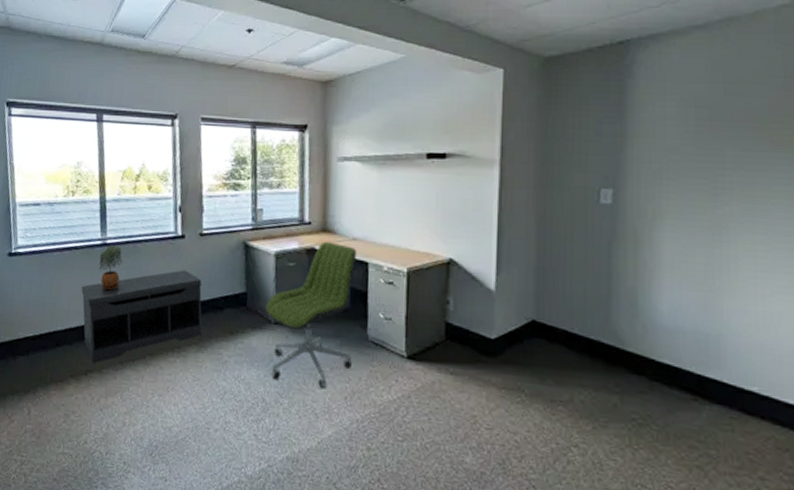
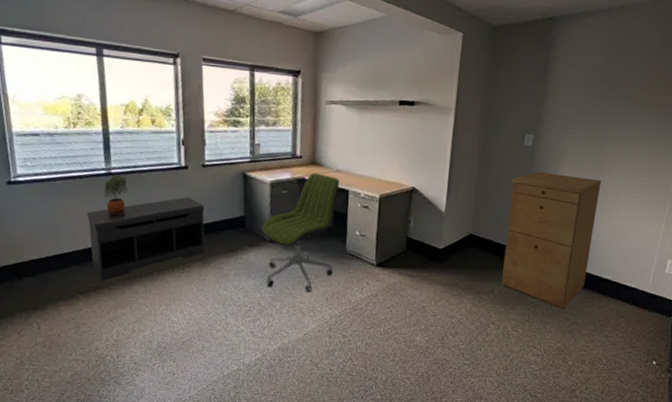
filing cabinet: none [584,238,725,433] -> present [502,172,602,309]

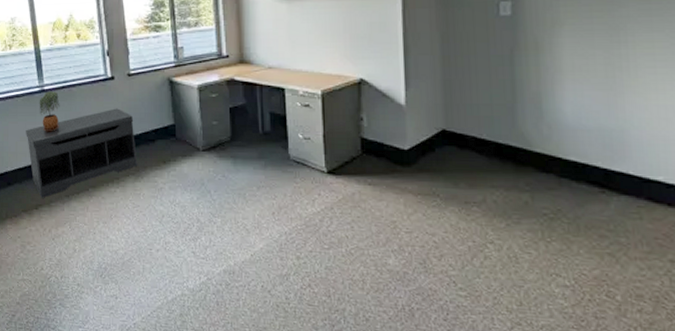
office chair: present [261,172,340,293] -> none [193,72,276,207]
filing cabinet: present [502,172,602,309] -> none [490,46,624,224]

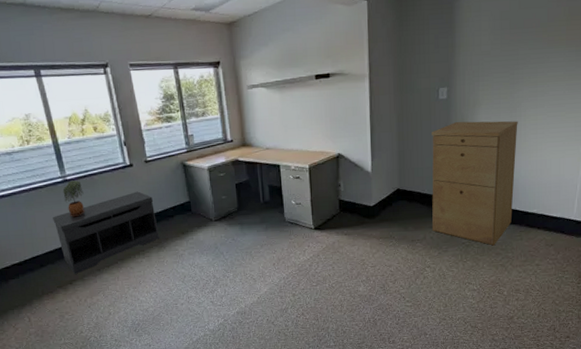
filing cabinet: none [490,46,624,224] -> present [432,121,518,246]

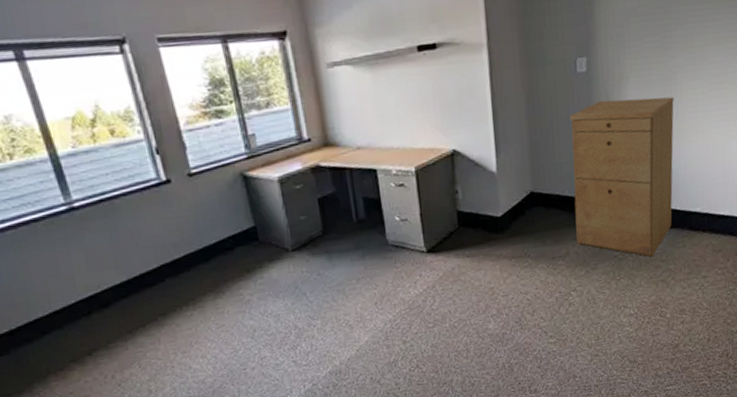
bench: present [53,191,159,274] -> none [56,217,215,341]
potted plant: present [63,180,86,217] -> none [69,207,105,260]

